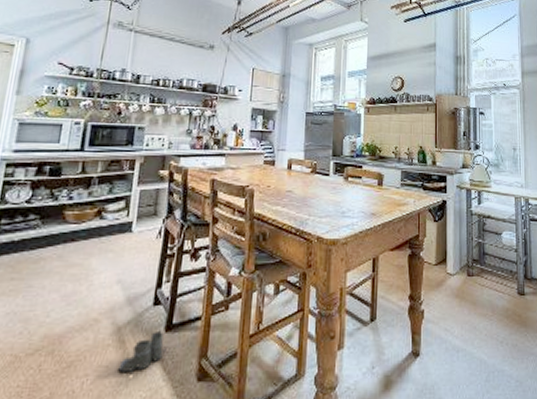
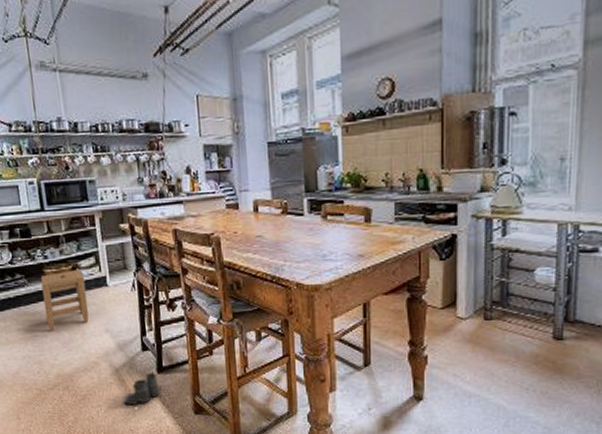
stool: none [50,212,109,281] -> present [40,268,89,331]

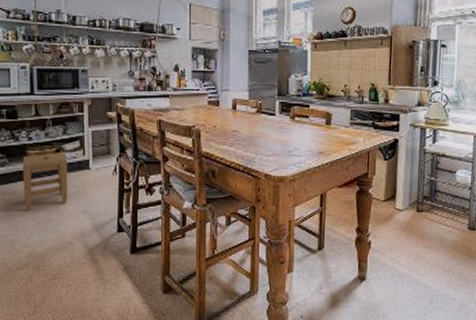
boots: present [124,372,161,407] -> none [95,252,133,287]

